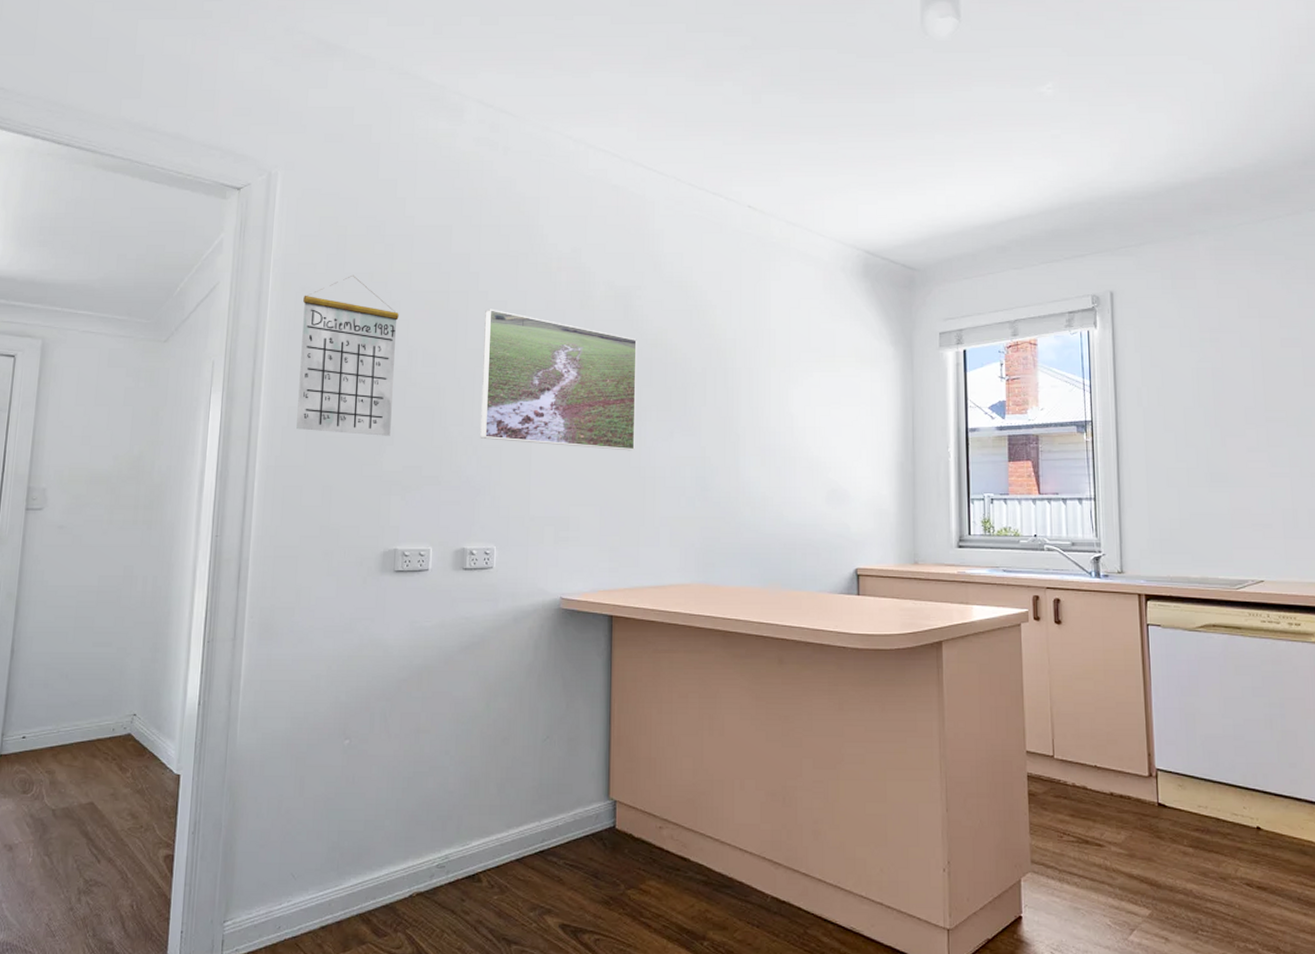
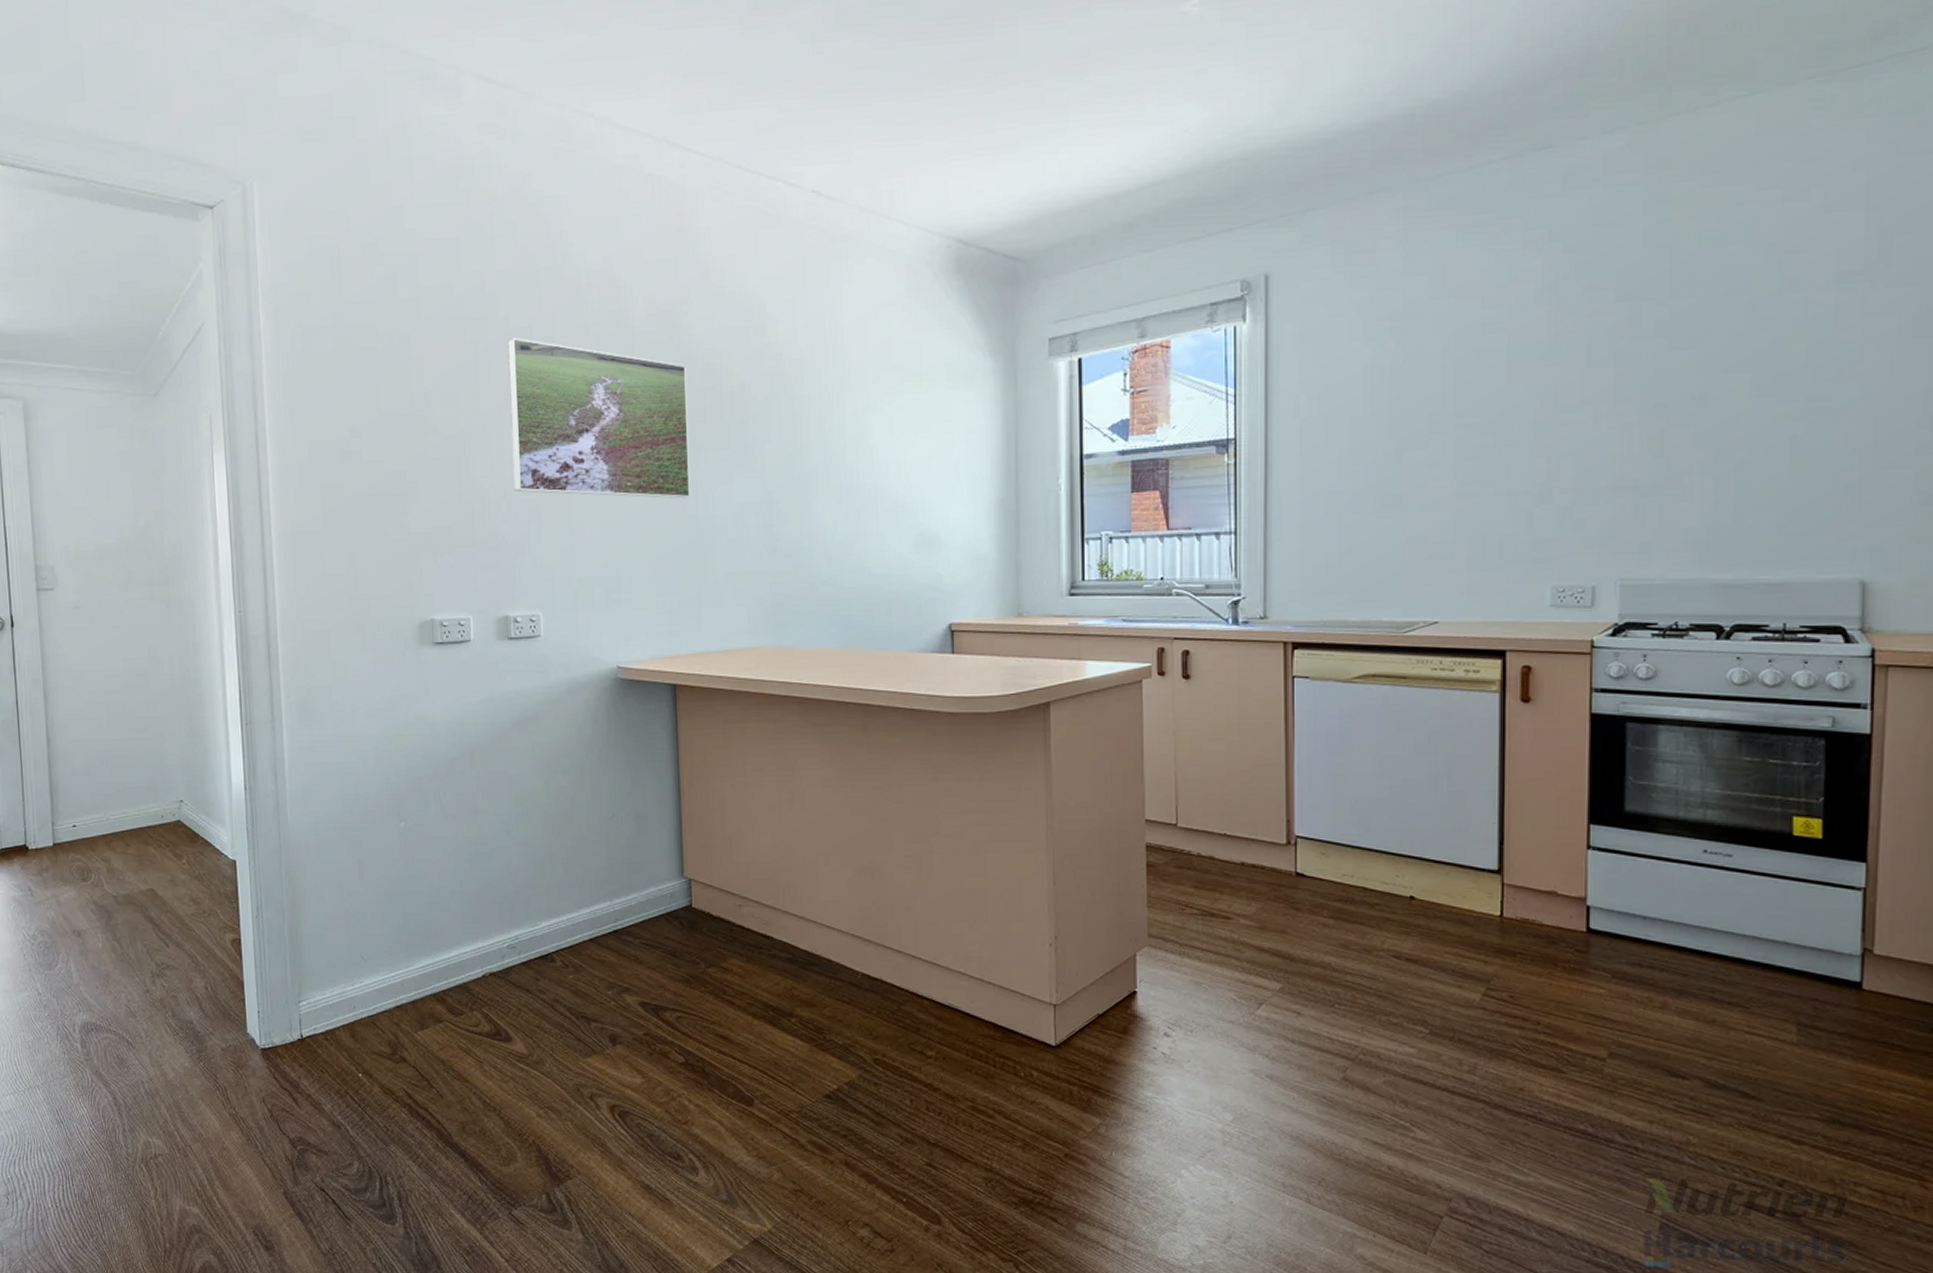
calendar: present [296,274,399,436] -> none [300,305,414,493]

